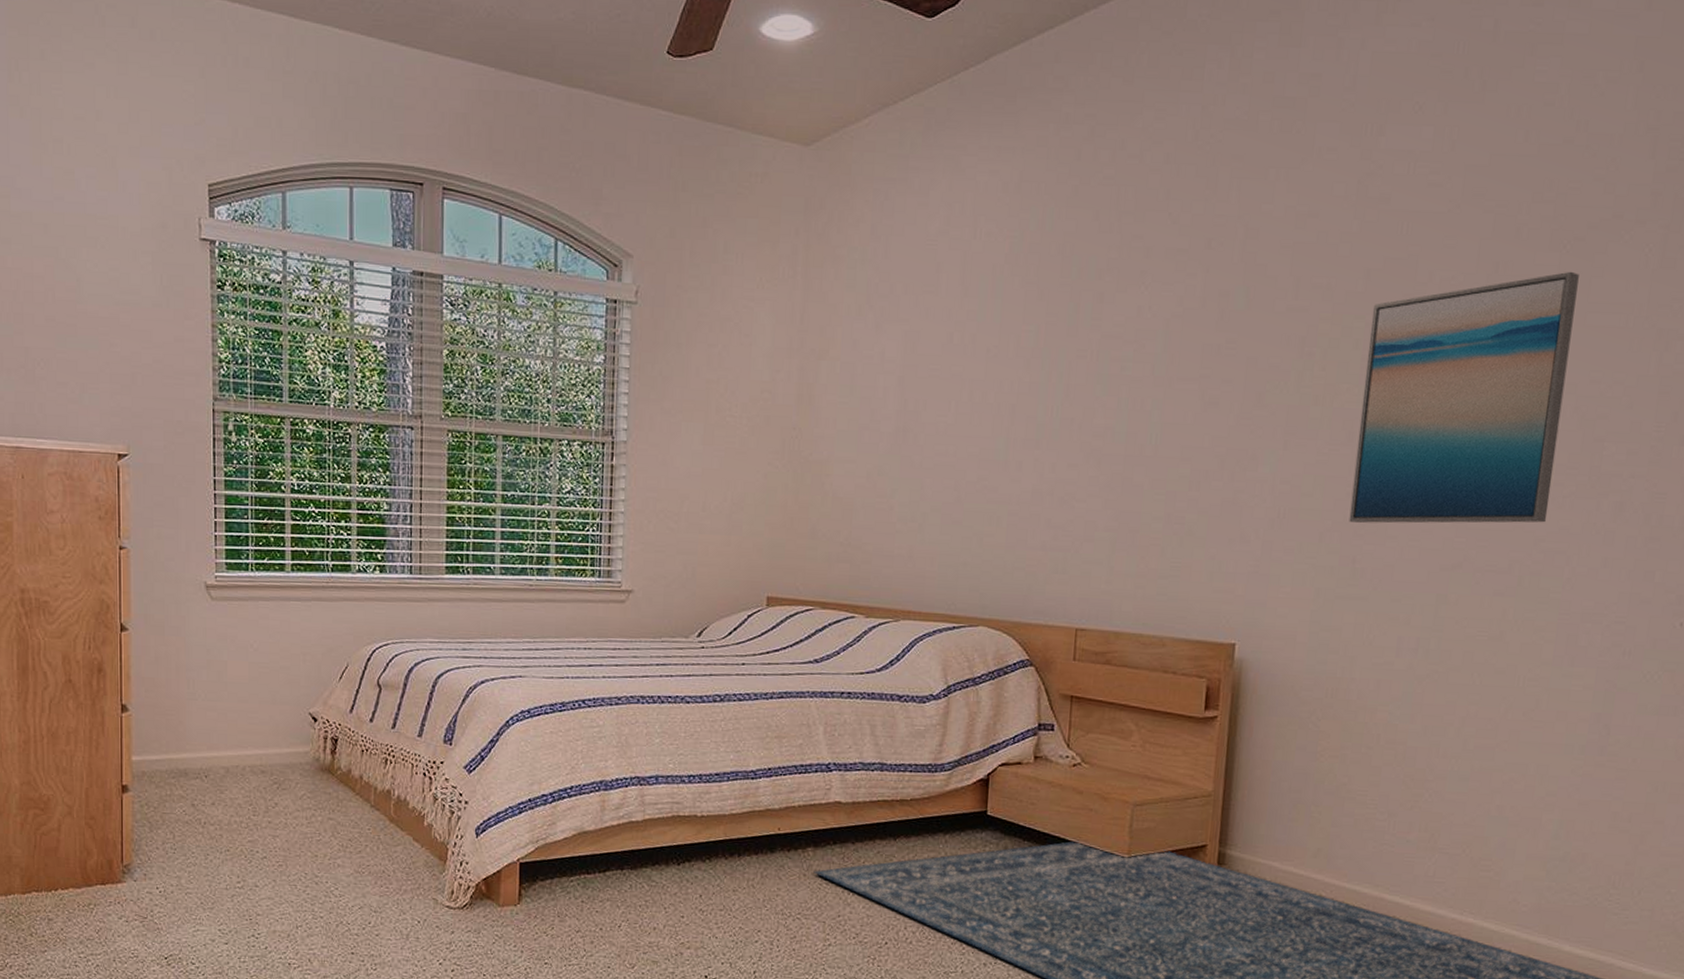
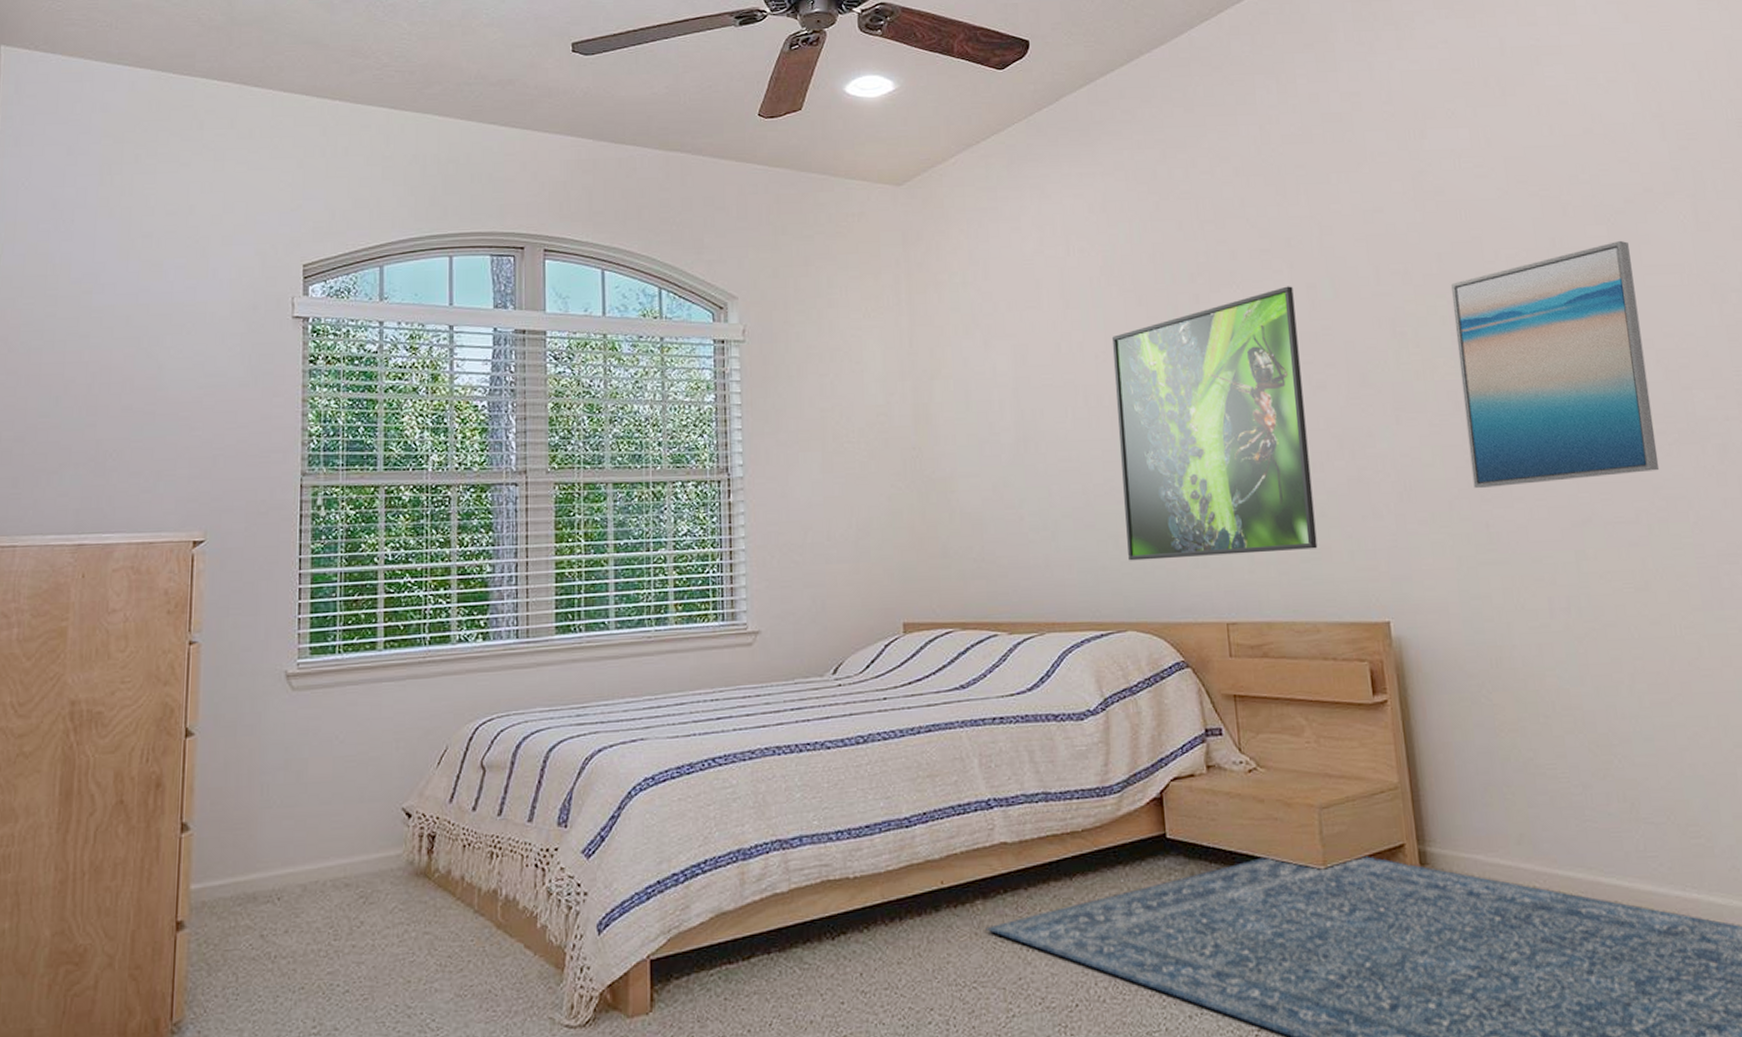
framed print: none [990,292,1204,566] -> present [1112,286,1318,561]

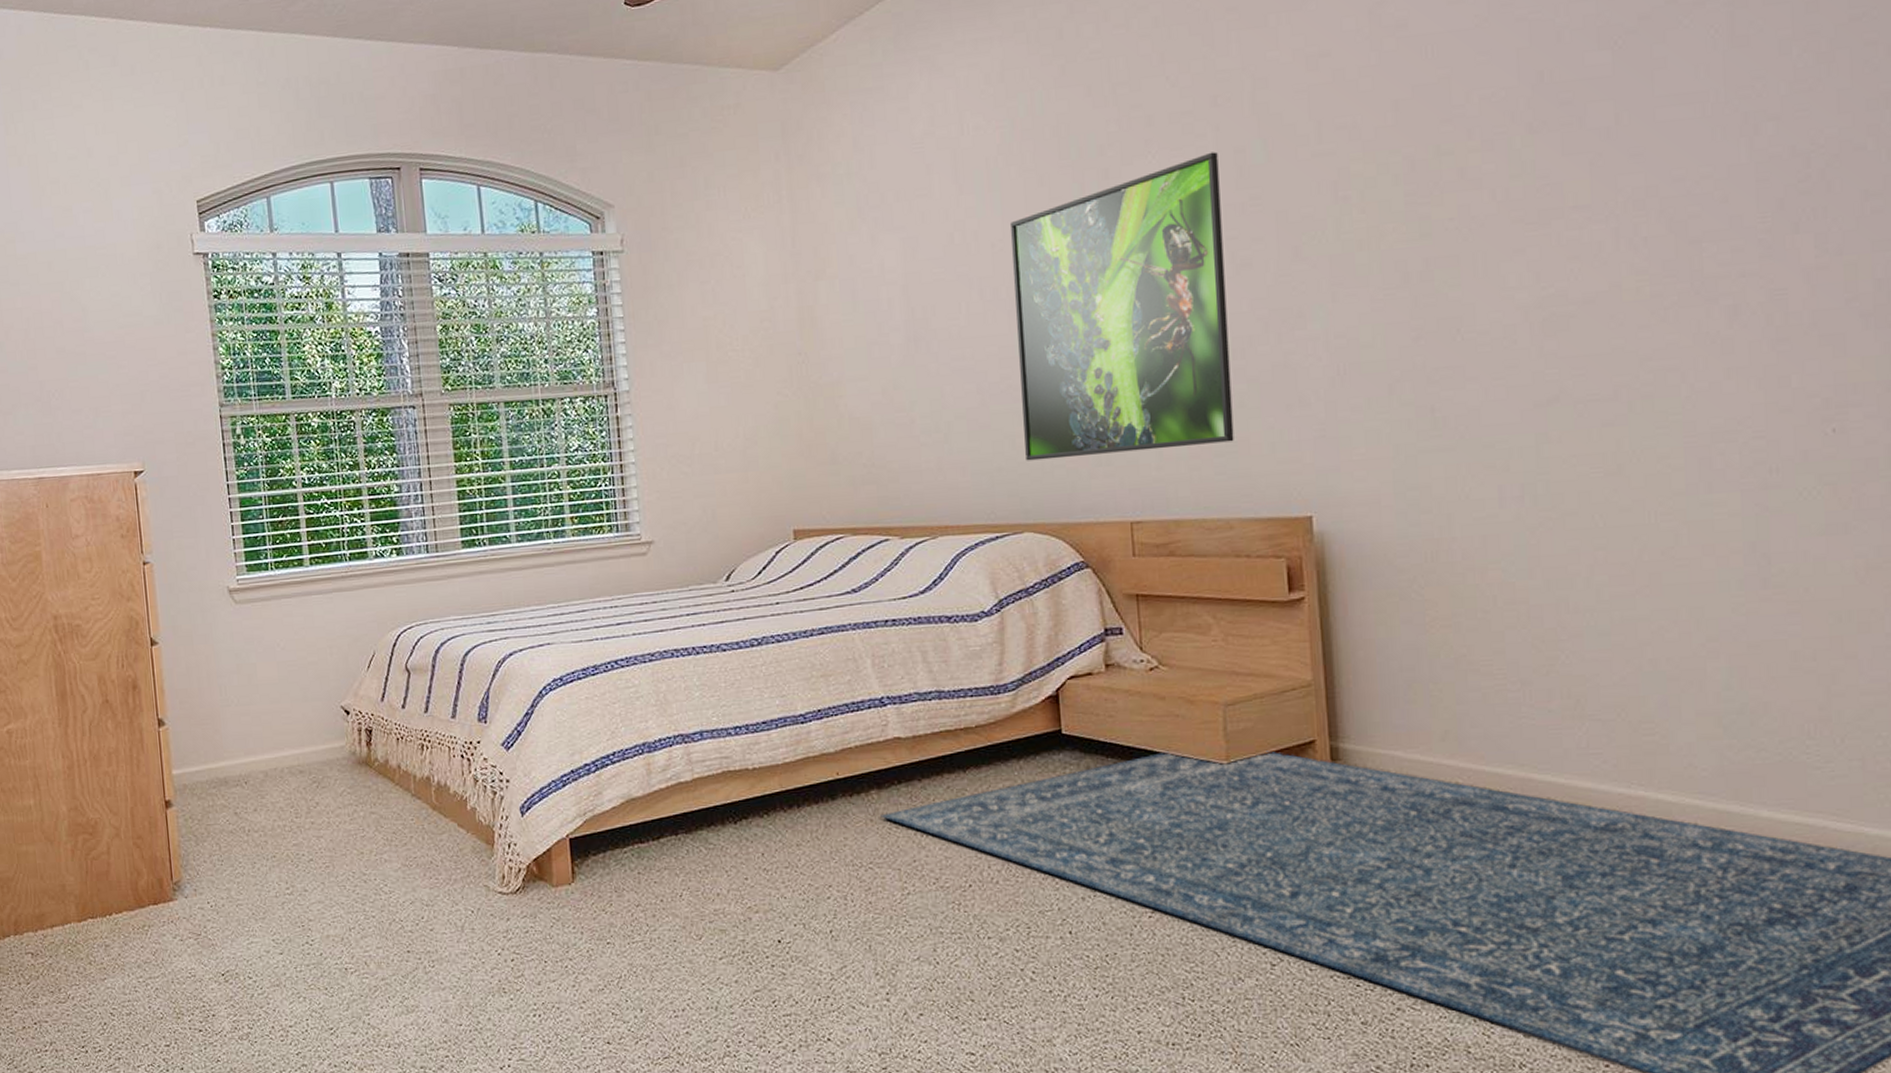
wall art: present [1450,240,1660,489] -> none [1407,67,1650,370]

